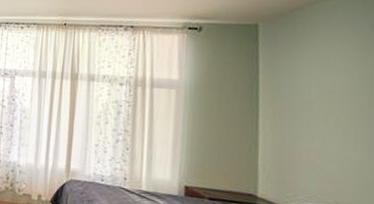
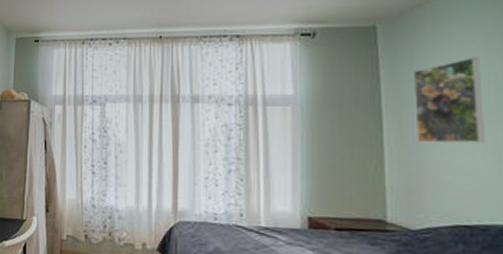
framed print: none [289,56,357,135] -> present [412,57,485,144]

